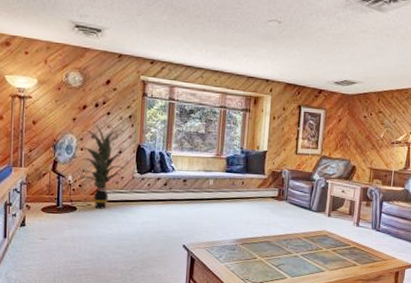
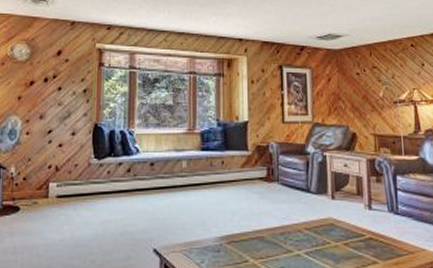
indoor plant: present [76,123,127,209] -> none [21,102,82,207]

